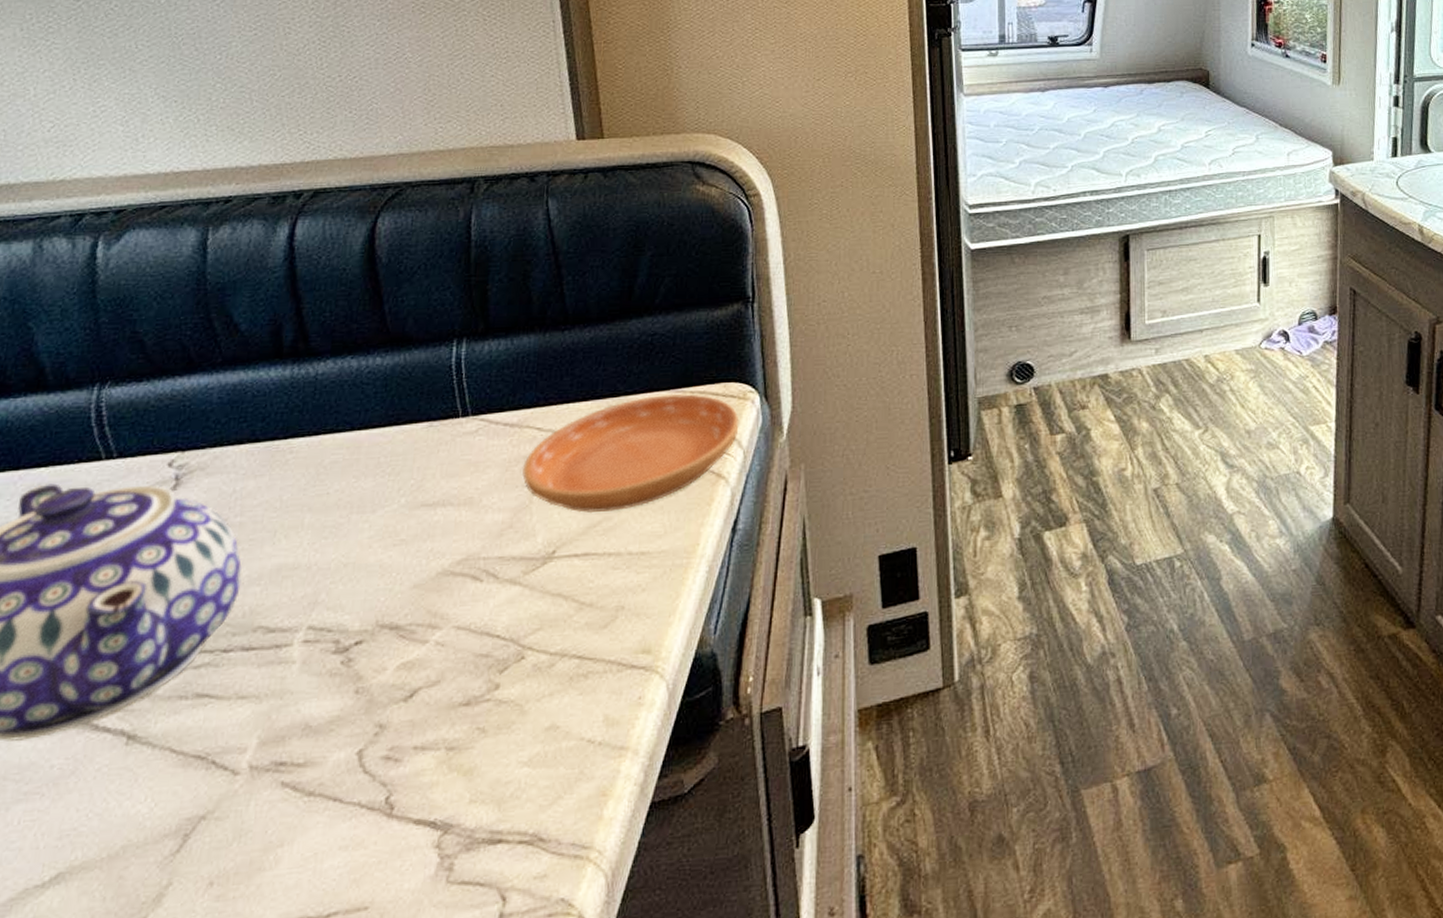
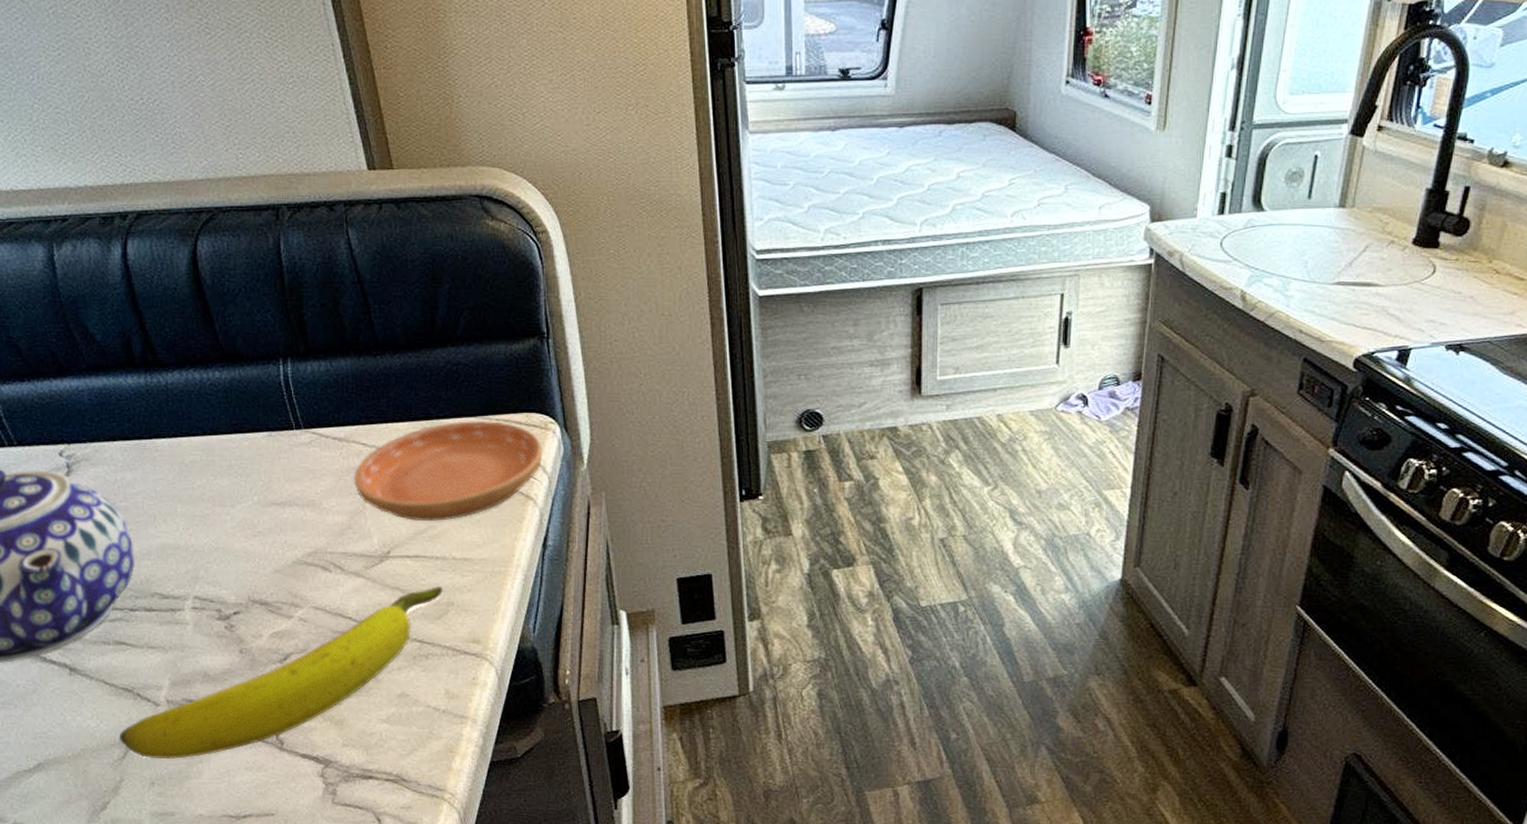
banana: none [177,587,614,850] -> present [119,585,444,759]

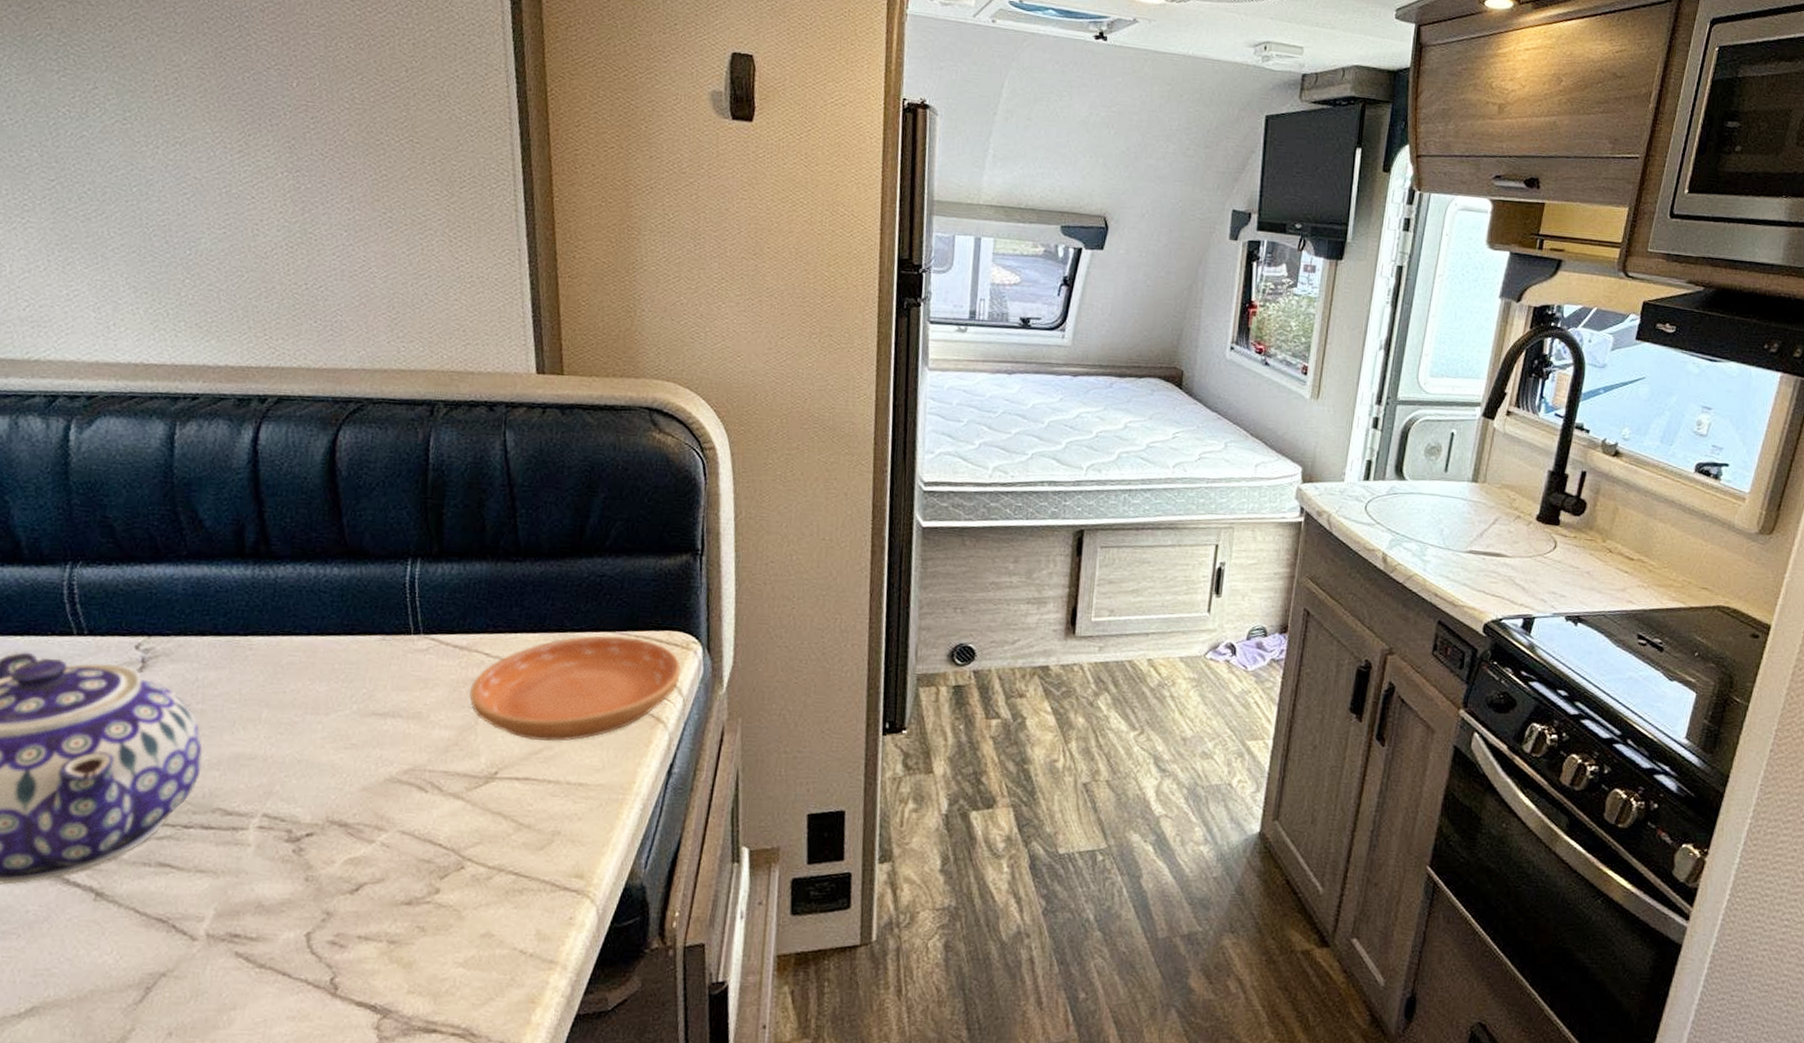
banana: present [119,585,444,759] -> none [140,812,551,1005]

